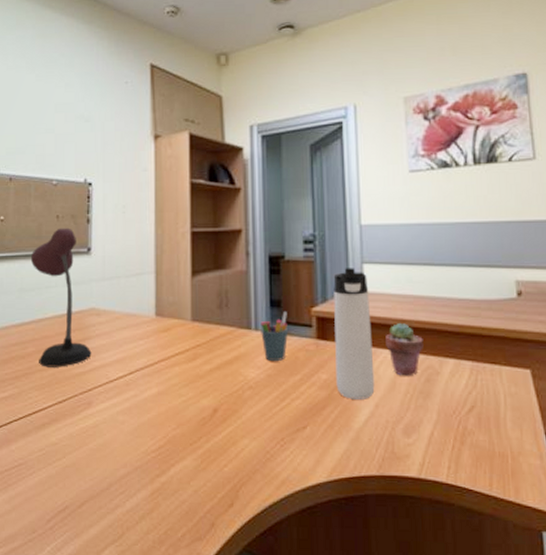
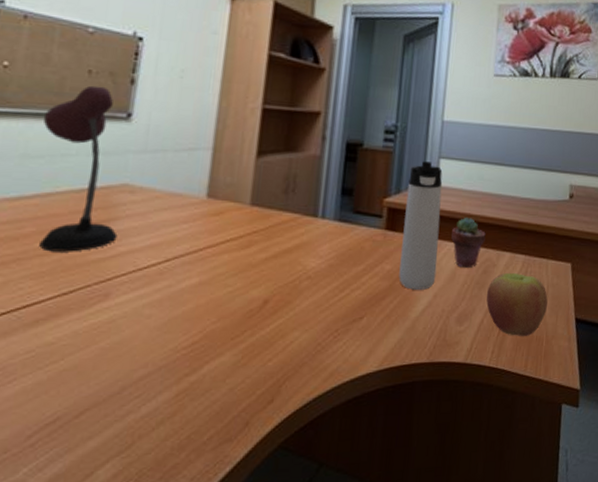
pen holder: present [261,312,289,362] -> none [327,201,358,252]
apple: none [433,380,507,451] -> present [486,272,548,336]

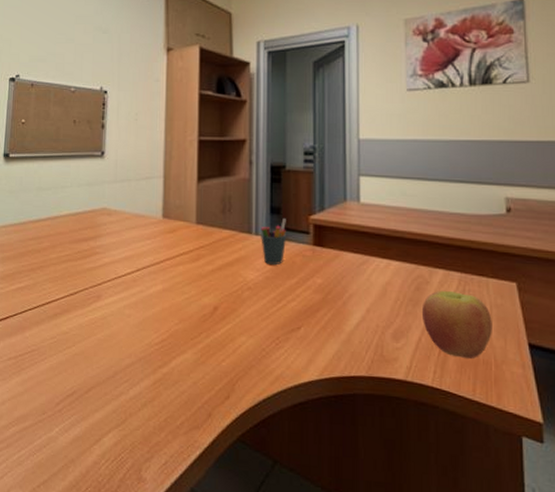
desk lamp: present [39,85,118,252] -> none [48,132,102,262]
pen holder: none [327,201,358,252] -> present [261,219,287,265]
thermos bottle: present [399,161,443,290] -> none [330,179,367,304]
potted succulent: present [451,216,486,268] -> none [379,233,415,284]

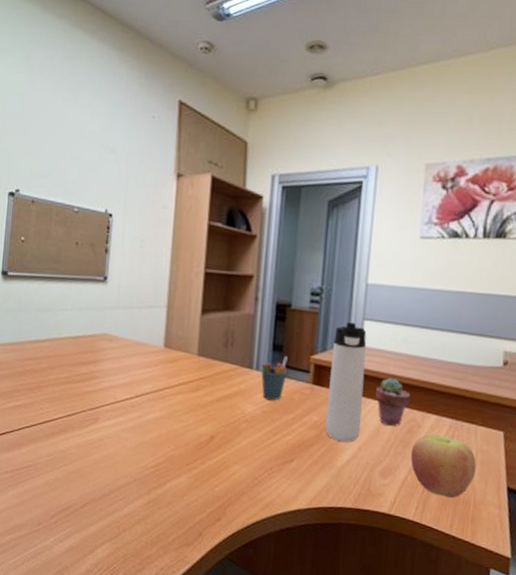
thermos bottle: none [330,179,367,304] -> present [325,322,367,442]
potted succulent: none [379,233,415,284] -> present [375,377,411,426]

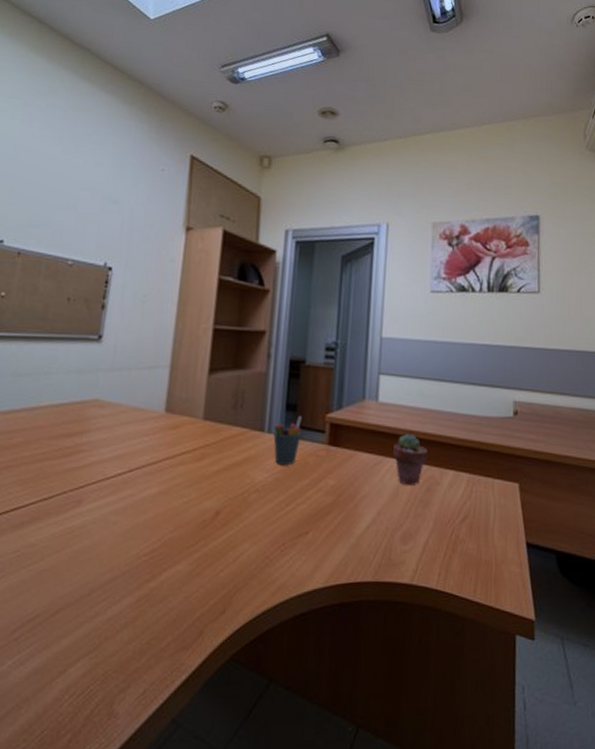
thermos bottle: present [325,322,367,442] -> none [342,377,383,506]
apple: present [410,434,477,498] -> none [430,491,495,559]

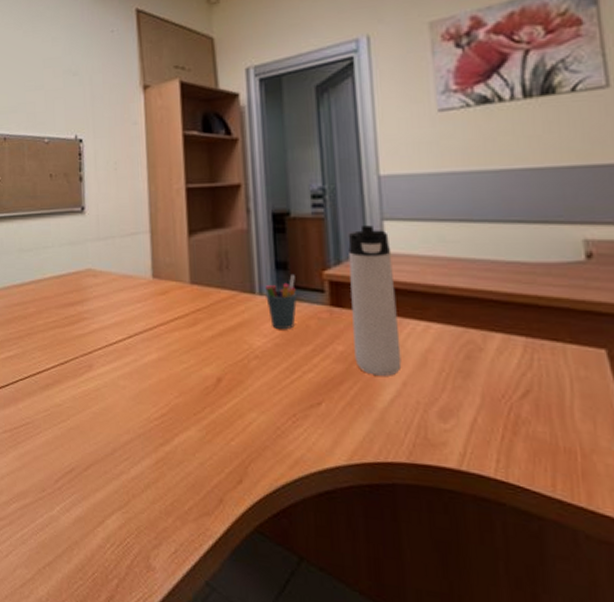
thermos bottle: none [342,377,383,506] -> present [348,225,402,376]
potted succulent: present [393,433,428,485] -> none [413,288,462,352]

